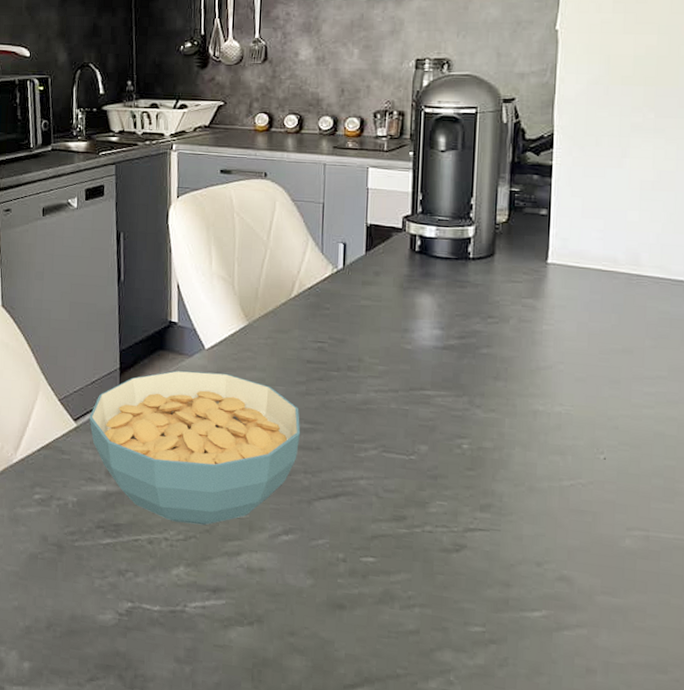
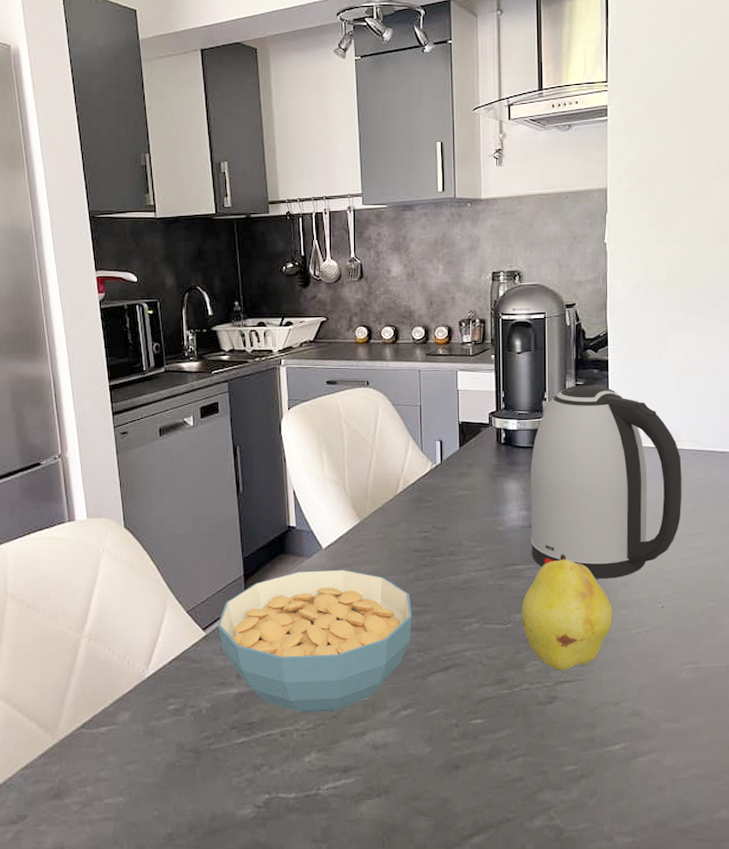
fruit: none [428,383,541,517] -> present [521,554,613,671]
kettle: none [444,191,640,418] -> present [530,384,682,579]

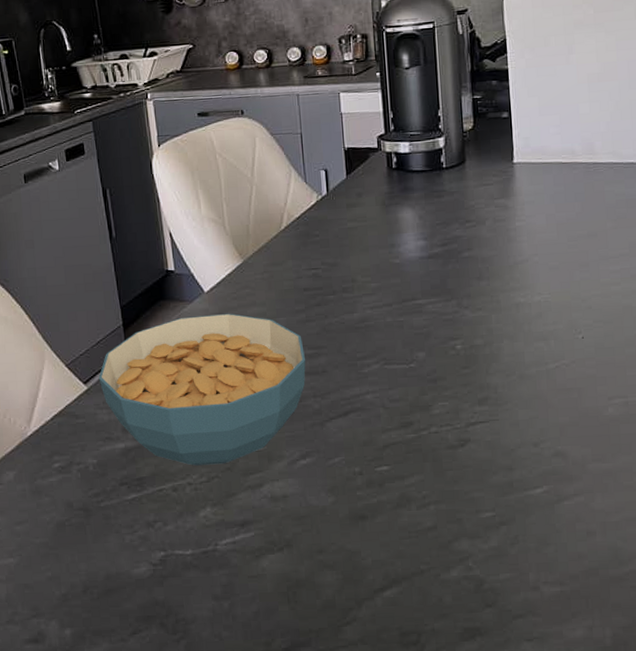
fruit: present [521,554,613,671] -> none [424,285,527,411]
kettle: present [530,384,682,579] -> none [426,97,600,310]

